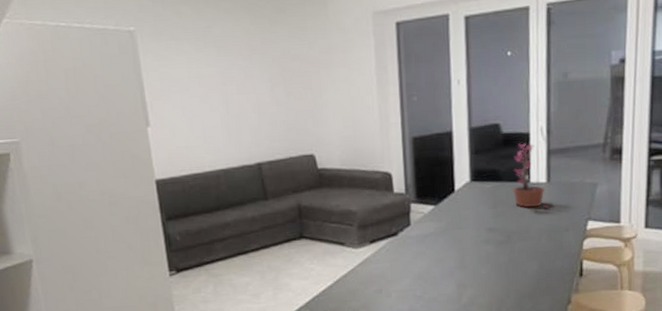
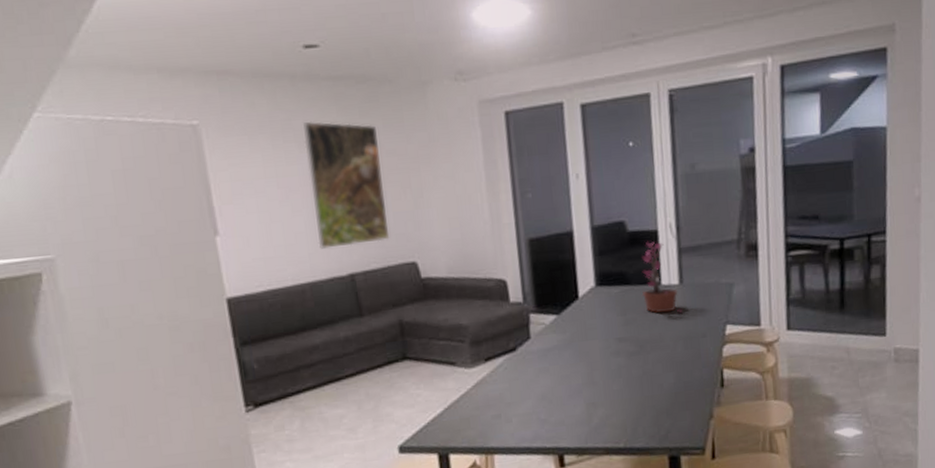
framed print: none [221,28,292,141] -> present [303,121,390,249]

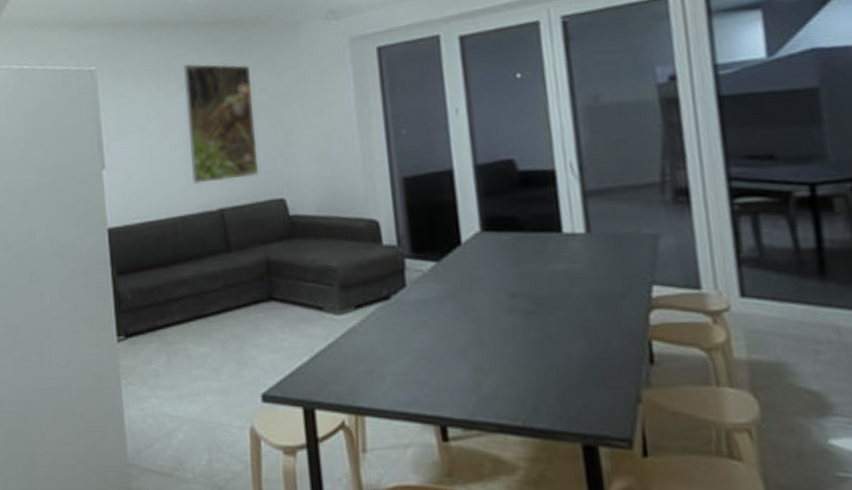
potted plant: present [641,241,682,313] -> none [536,182,592,267]

